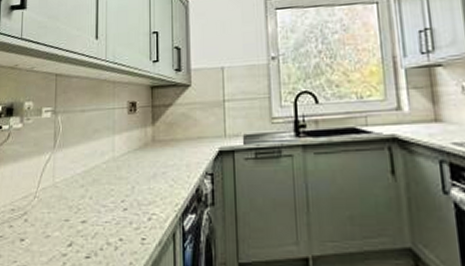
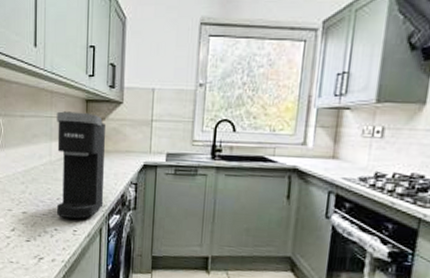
coffee maker: none [120,100,176,223] -> present [57,111,105,219]

